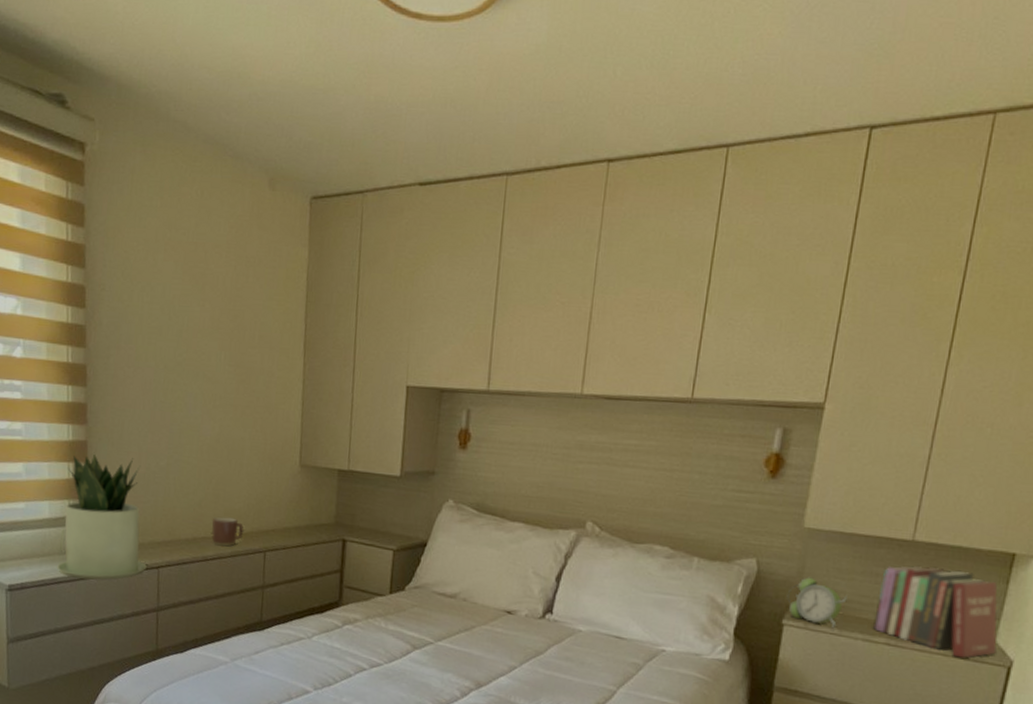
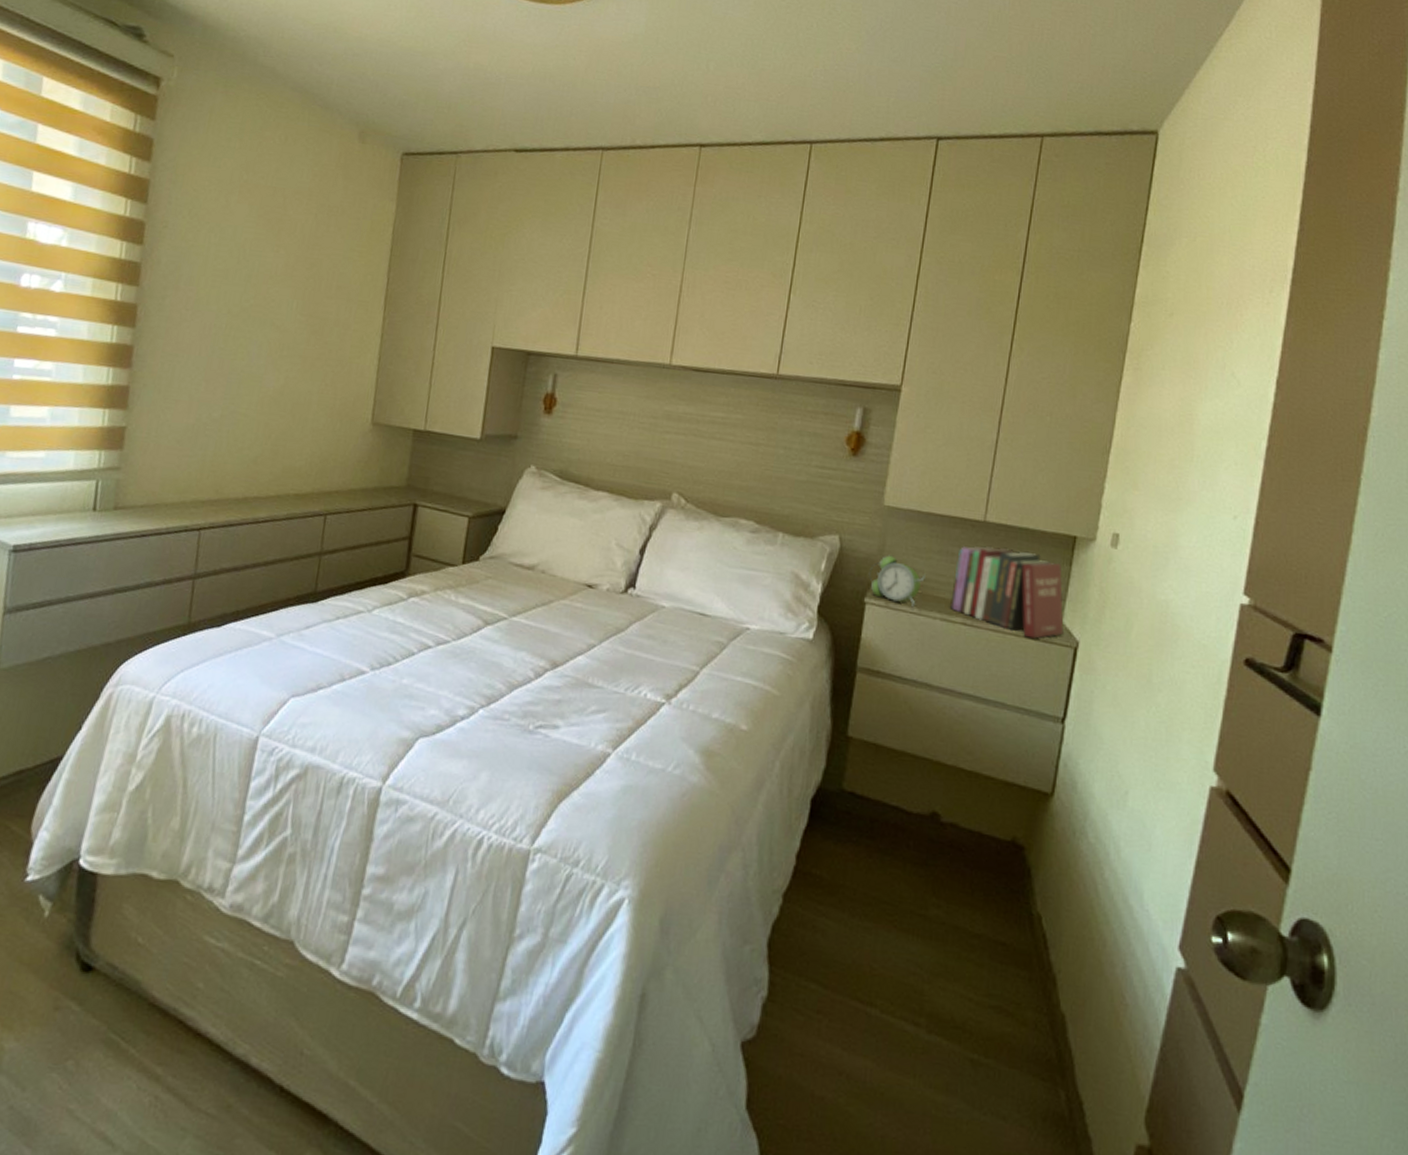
planter: present [56,455,147,581] -> none [75,402,191,543]
mug: present [211,516,244,547] -> none [265,475,304,508]

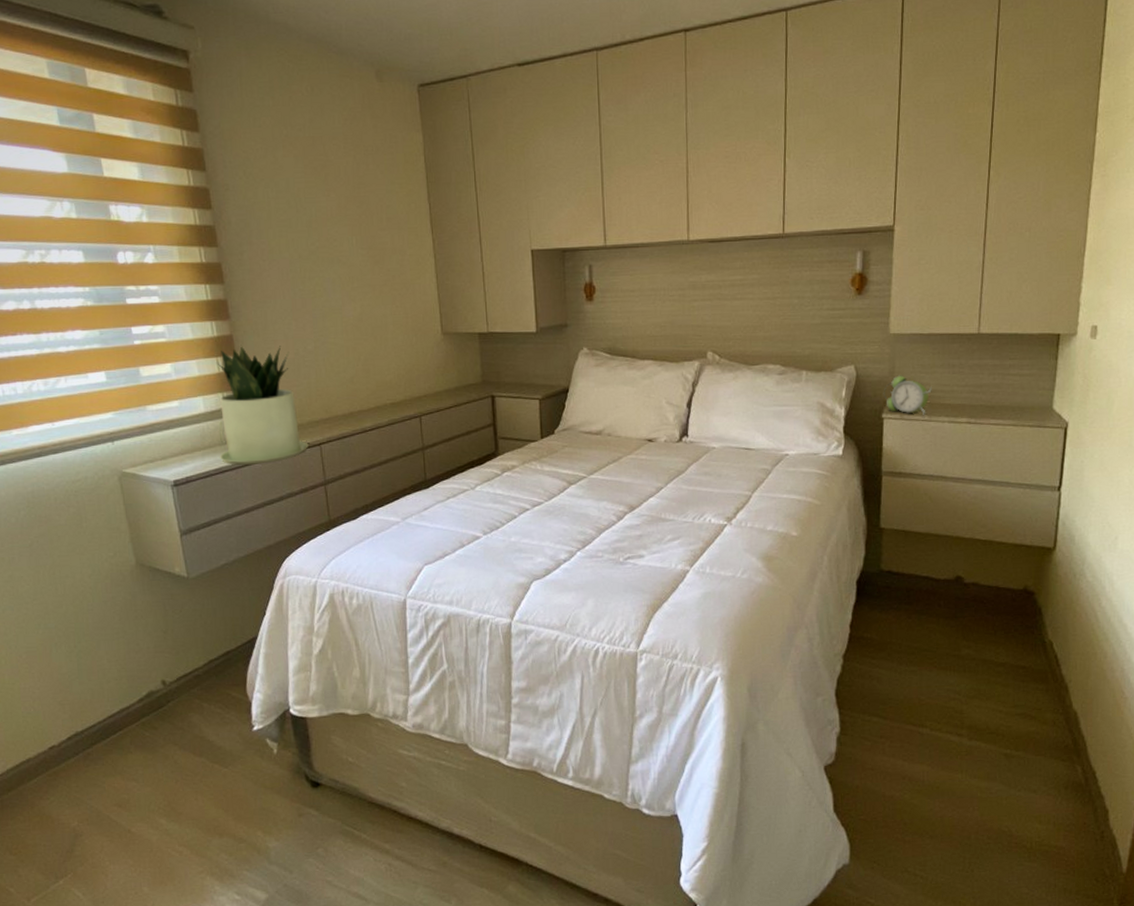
planter: none [75,402,191,543] -> present [216,346,309,465]
books: present [949,545,1064,639] -> none [955,353,1054,426]

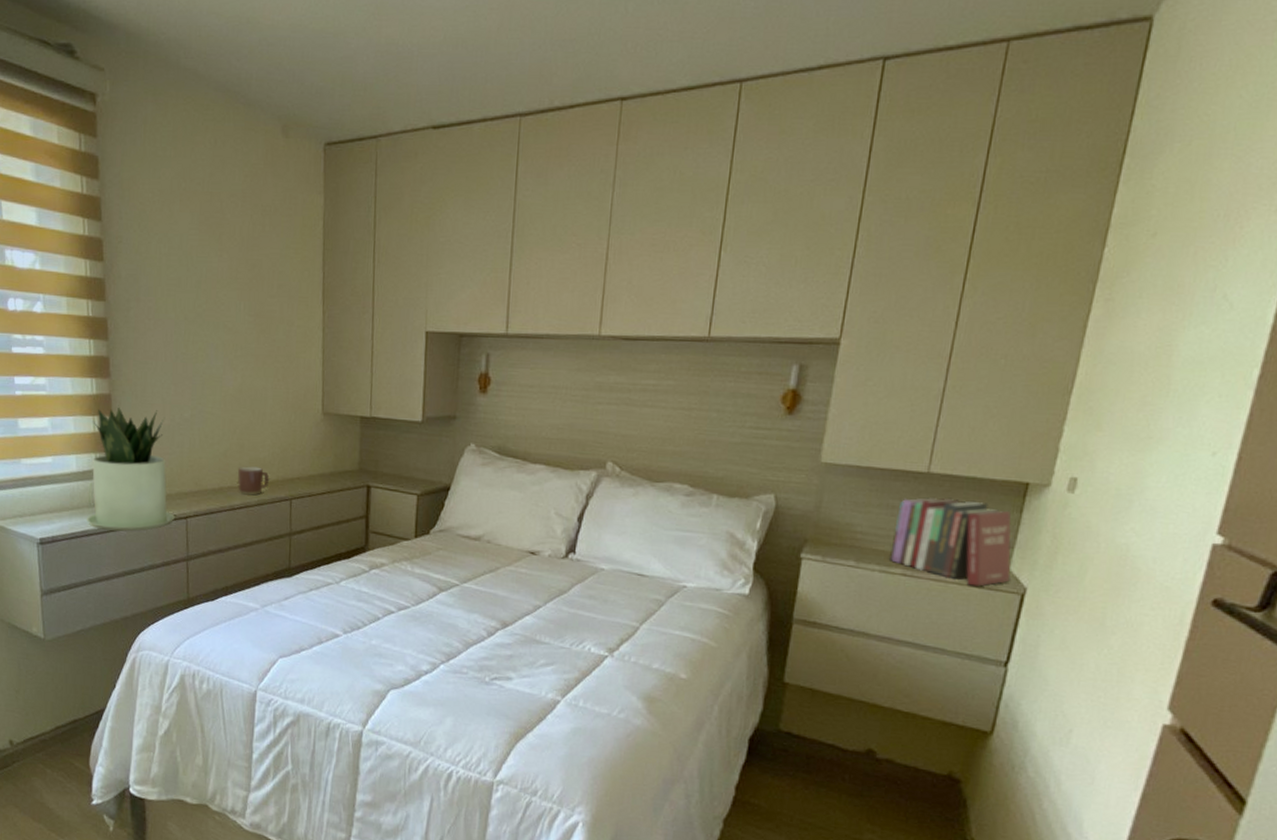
mug: none [365,389,398,417] -> present [237,466,270,495]
alarm clock: present [883,375,932,417] -> none [804,511,864,563]
books: none [955,353,1054,426] -> present [888,497,1011,587]

